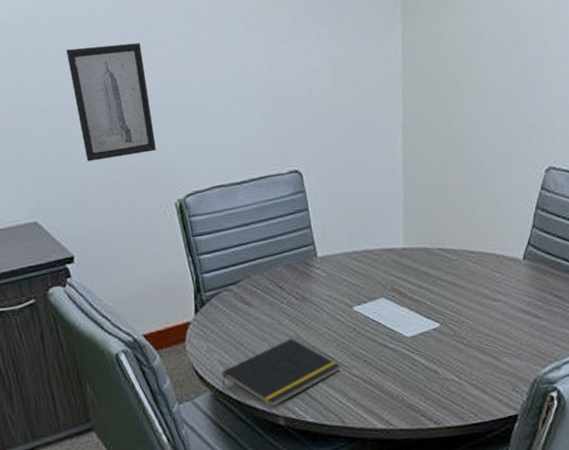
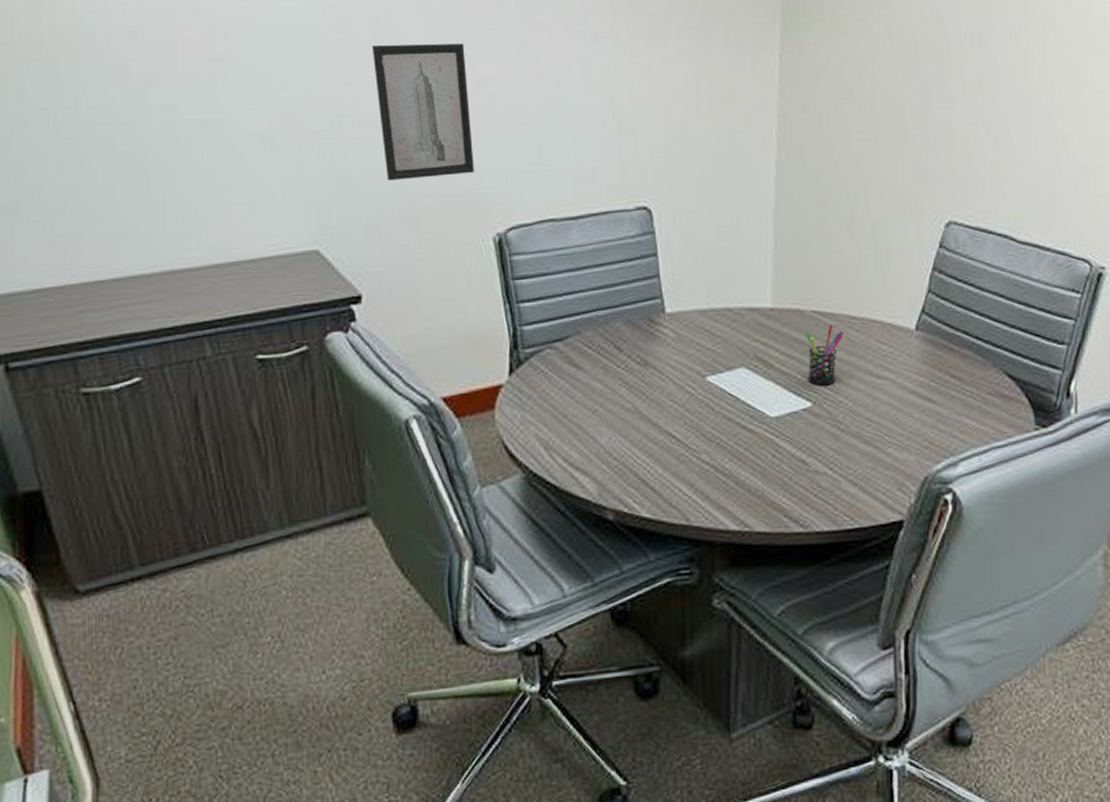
notepad: present [221,338,341,408] -> none [537,412,688,498]
pen holder: none [432,259,464,309] -> present [805,325,844,386]

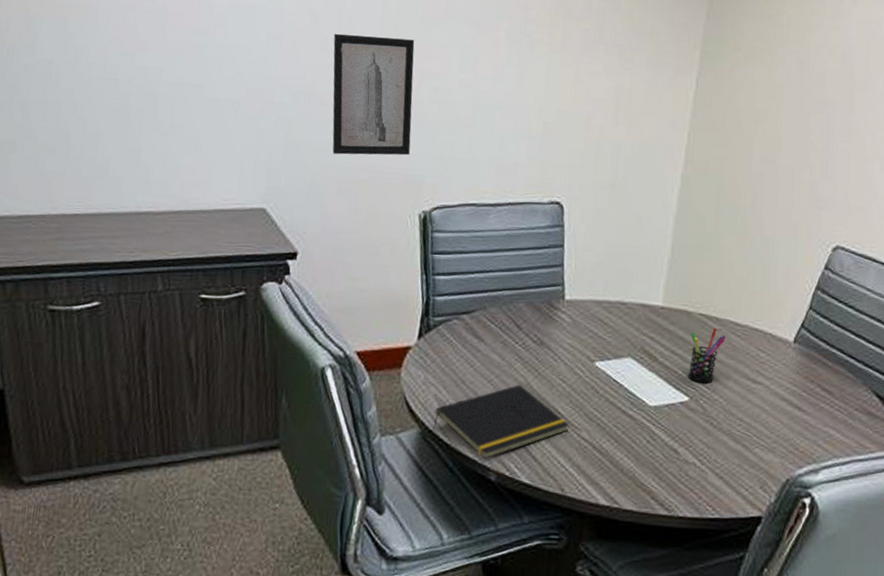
notepad: none [537,412,688,498] -> present [433,385,570,459]

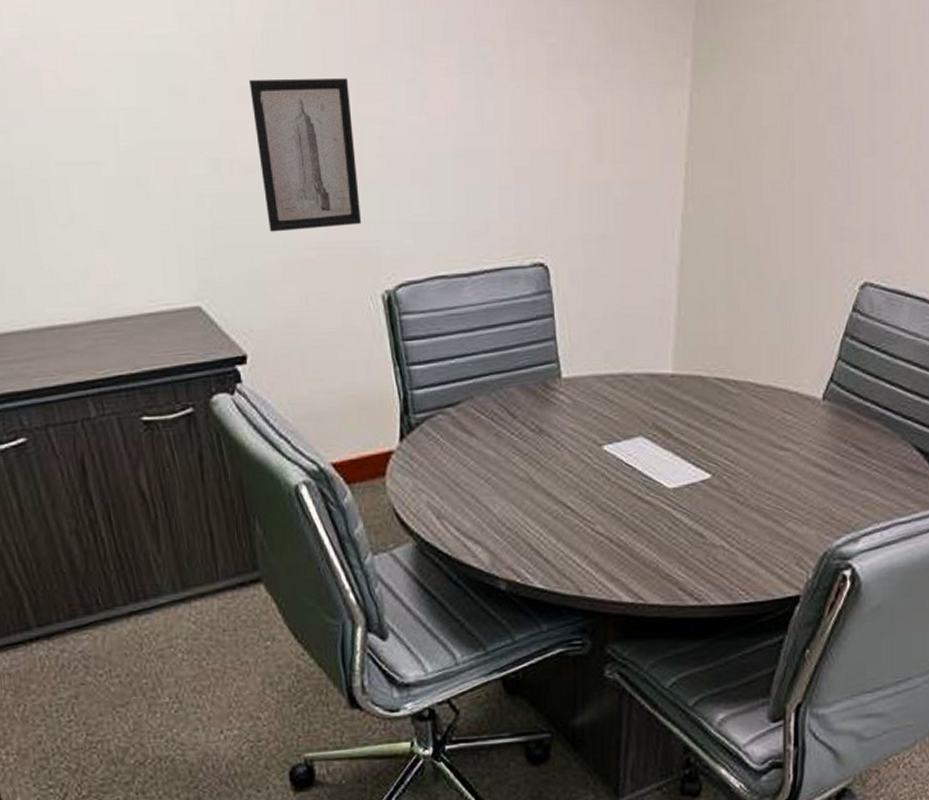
notepad: present [433,385,570,459] -> none [429,481,582,567]
pen holder: present [688,328,726,383] -> none [706,393,747,457]

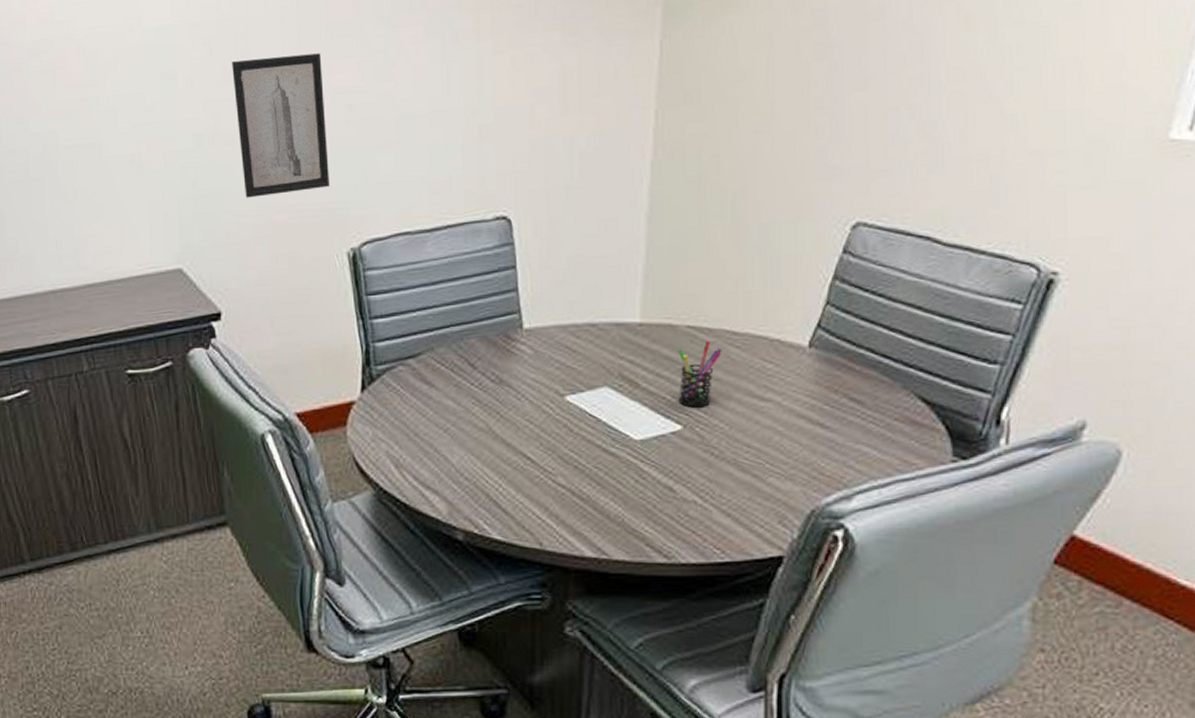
pen holder: none [706,393,747,457] -> present [677,341,722,408]

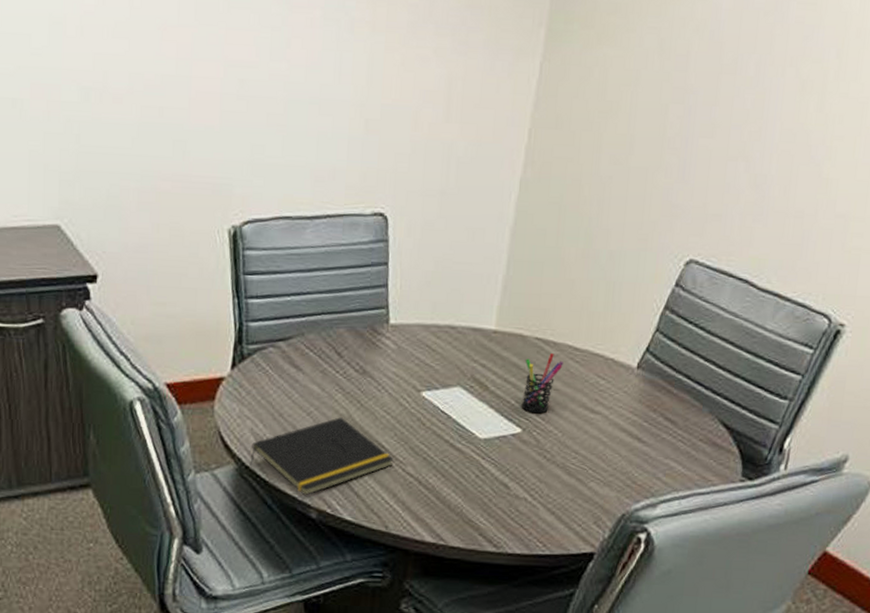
wall art: present [232,53,329,198] -> none [125,16,218,162]
notepad: none [388,431,543,517] -> present [249,417,395,496]

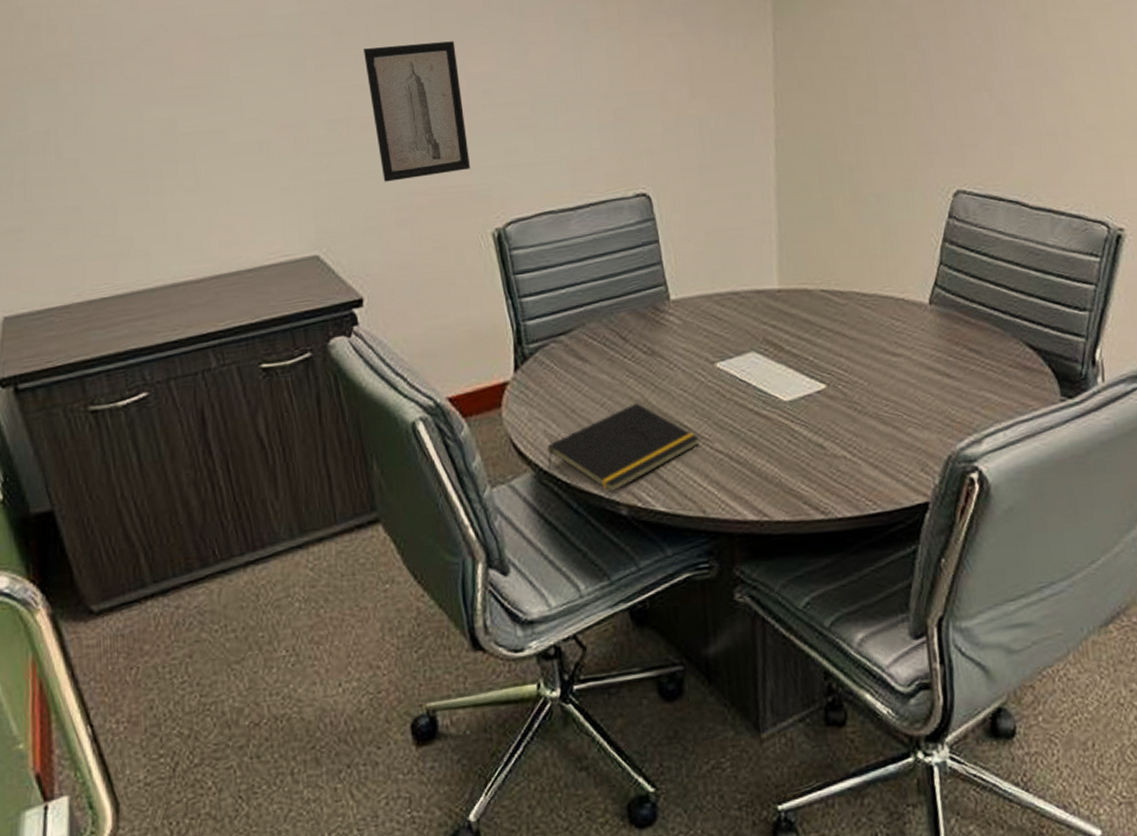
wall art: none [125,16,218,162] -> present [364,41,470,182]
pen holder: present [521,354,564,414] -> none [815,303,855,367]

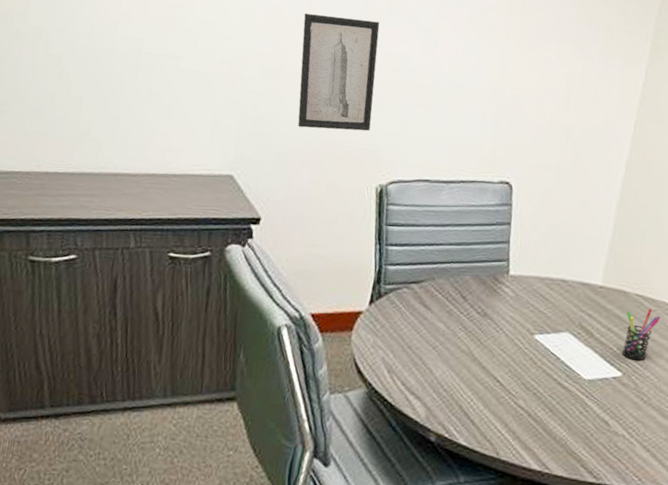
notepad: present [547,403,700,493] -> none [379,352,508,421]
pen holder: none [815,303,855,367] -> present [622,309,660,361]

